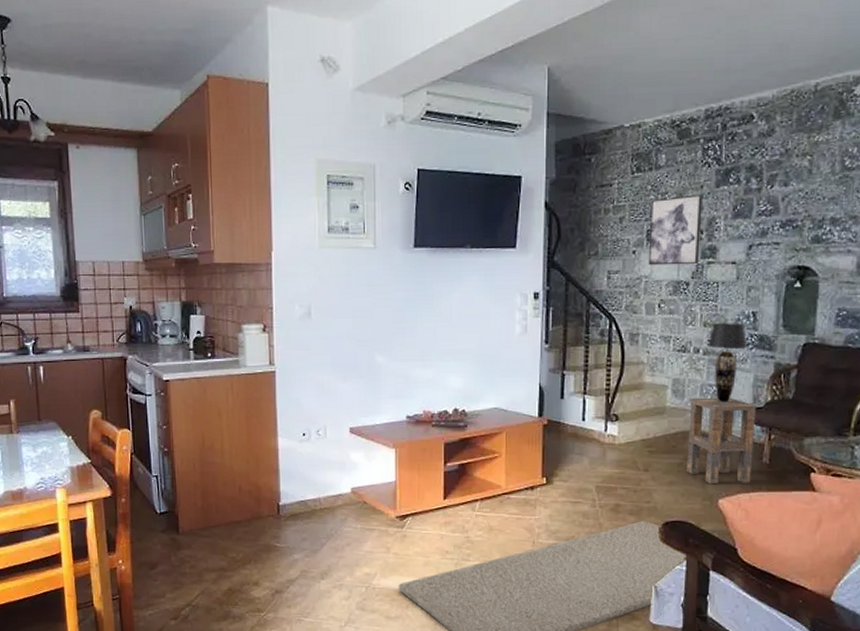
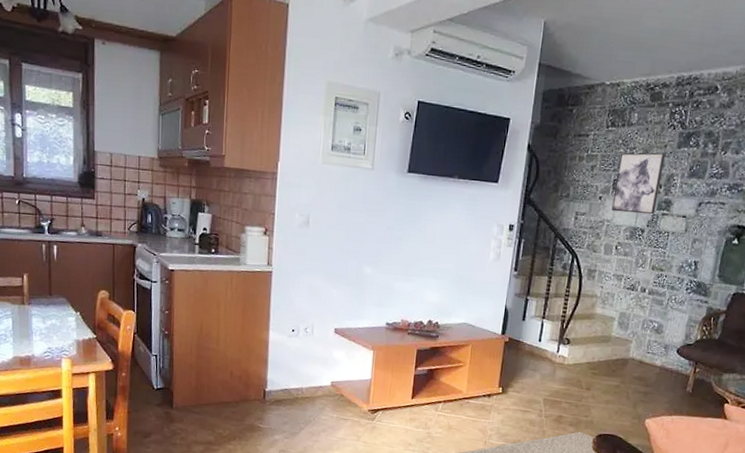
side table: present [687,397,756,485] -> none [622,330,687,408]
table lamp: present [707,323,748,403] -> none [653,268,687,337]

